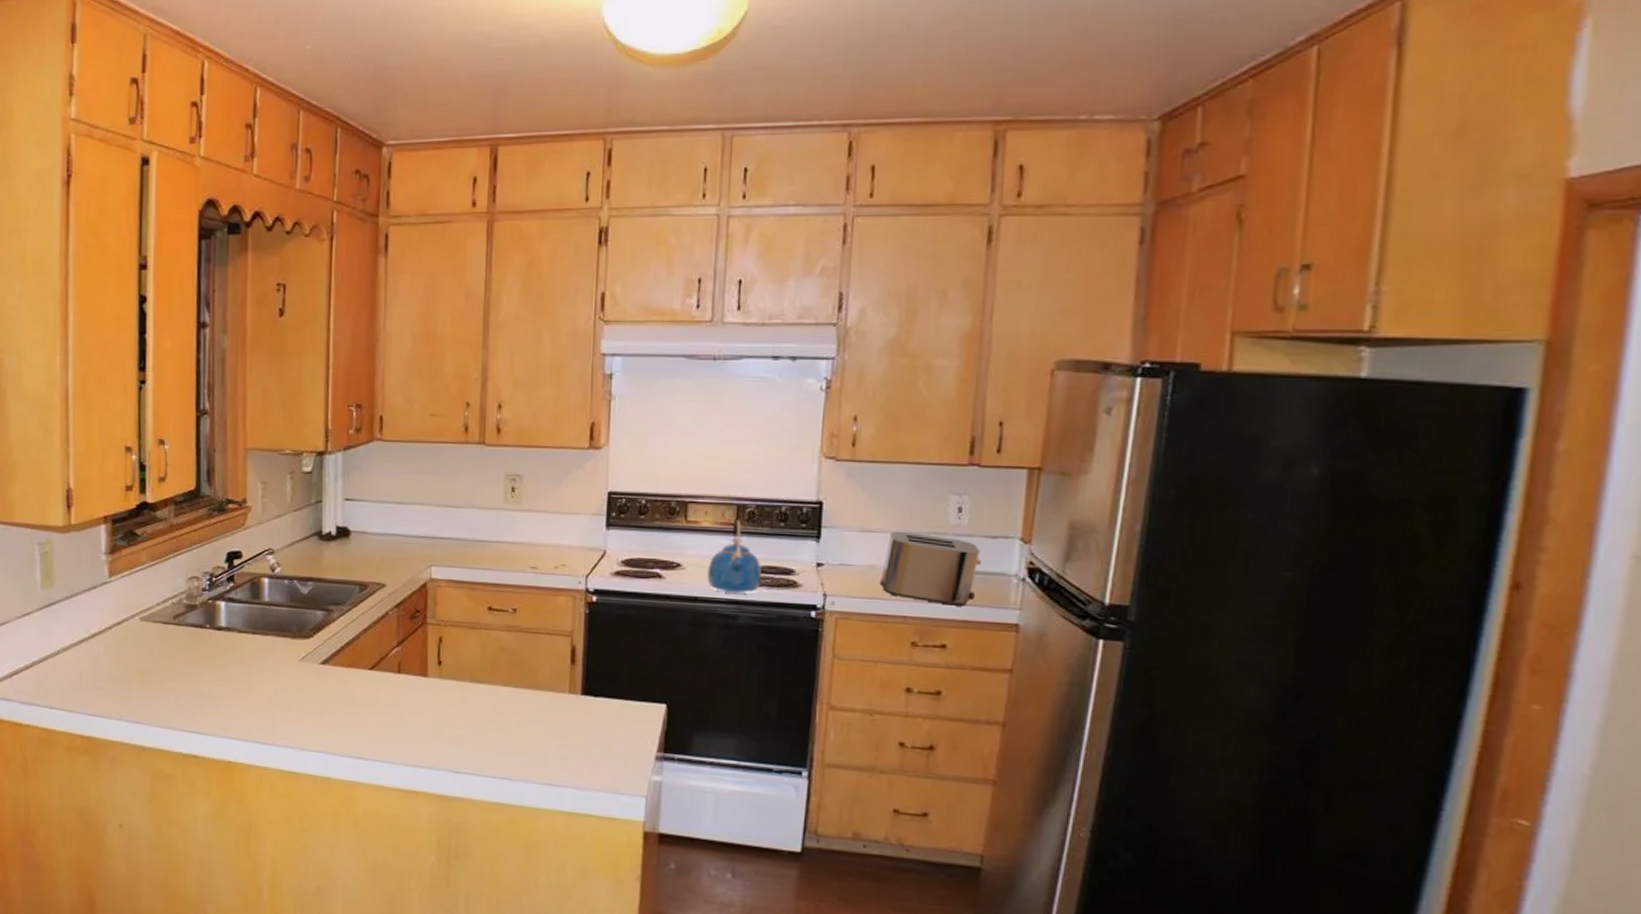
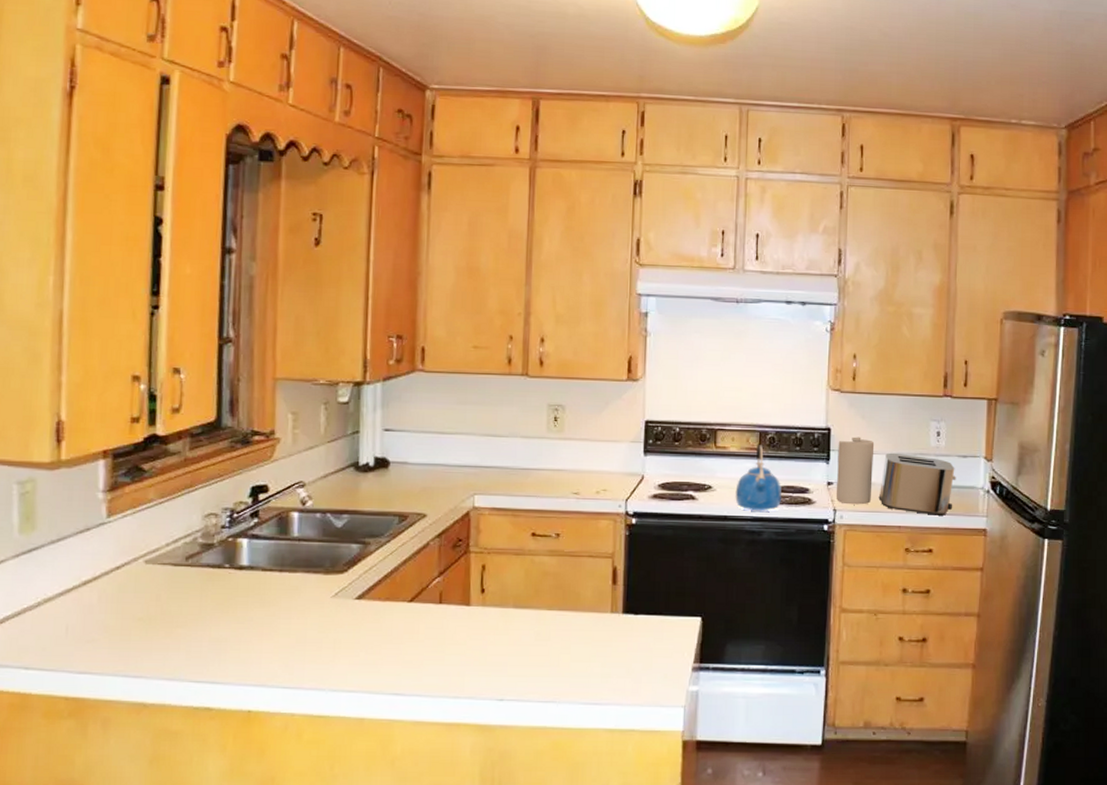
paper towel holder: none [827,512,877,590] -> present [837,436,875,505]

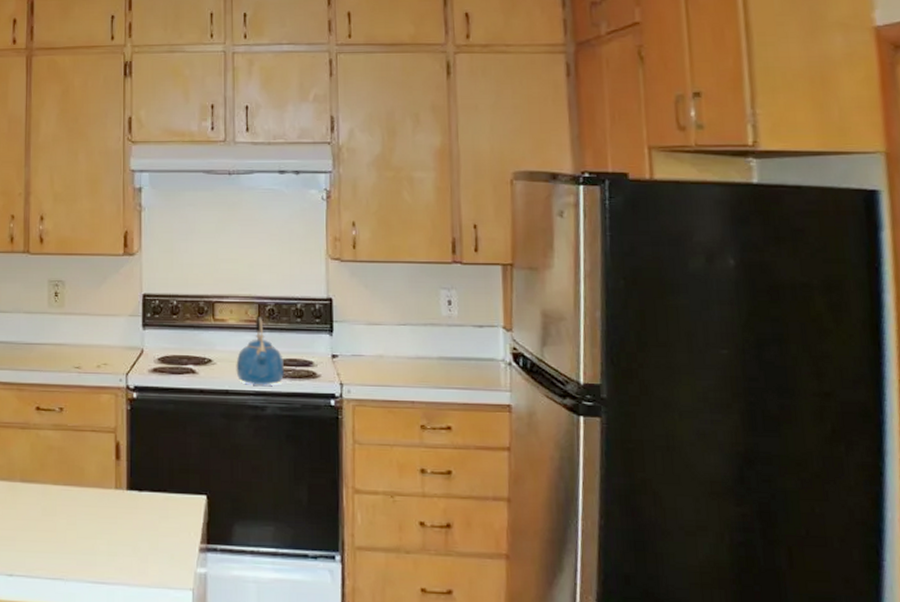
paper towel holder: present [837,436,875,505] -> none [341,307,381,379]
toaster: present [878,452,956,517] -> none [388,323,473,391]

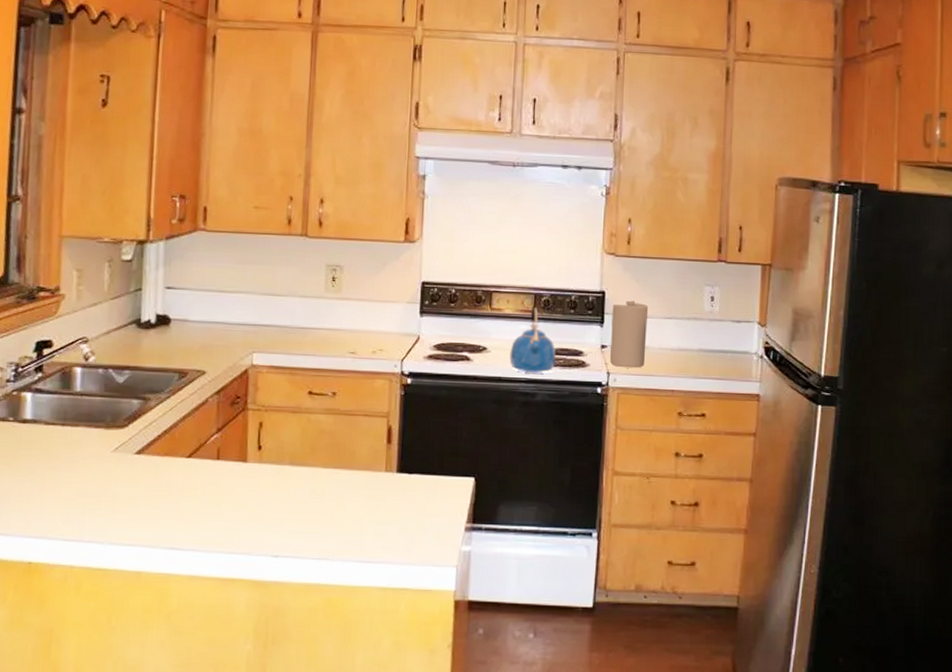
paper towel holder: none [341,307,381,379] -> present [610,300,649,368]

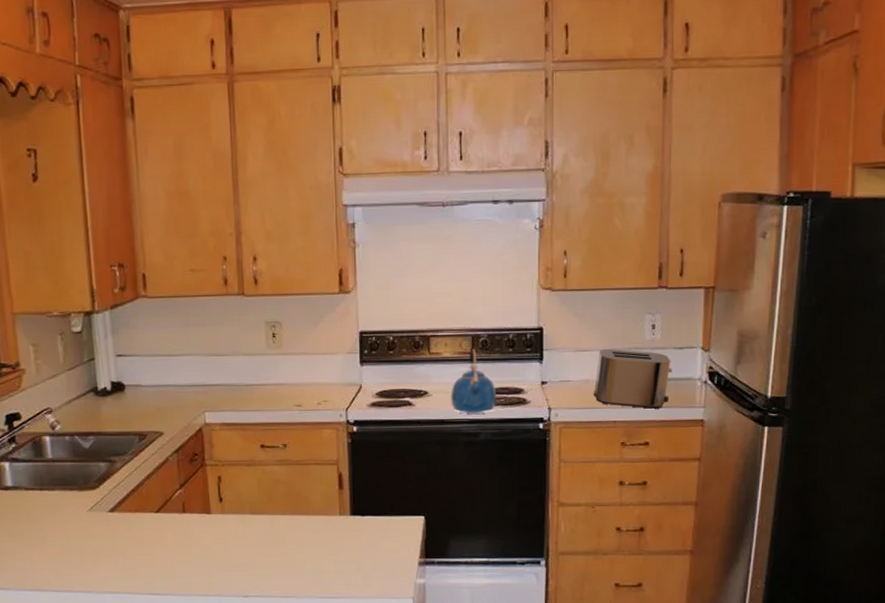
paper towel holder: present [610,300,649,368] -> none [551,334,588,403]
toaster: none [652,316,730,381] -> present [593,348,672,410]

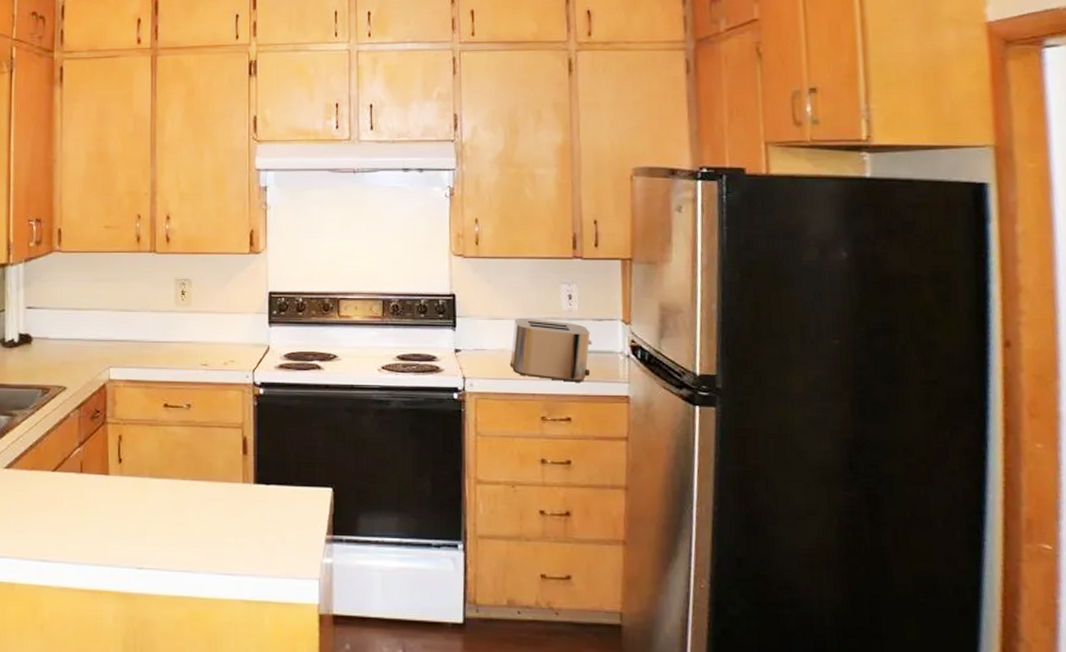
kettle: present [451,347,497,413] -> none [361,312,409,379]

